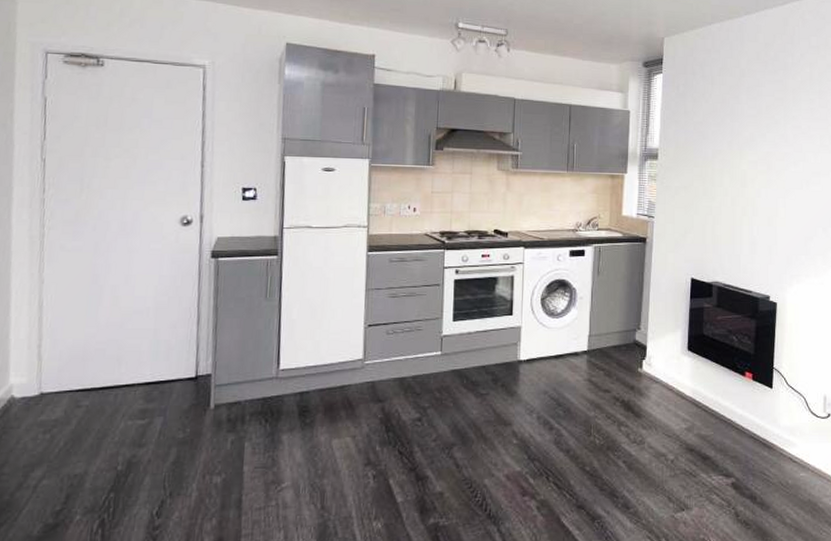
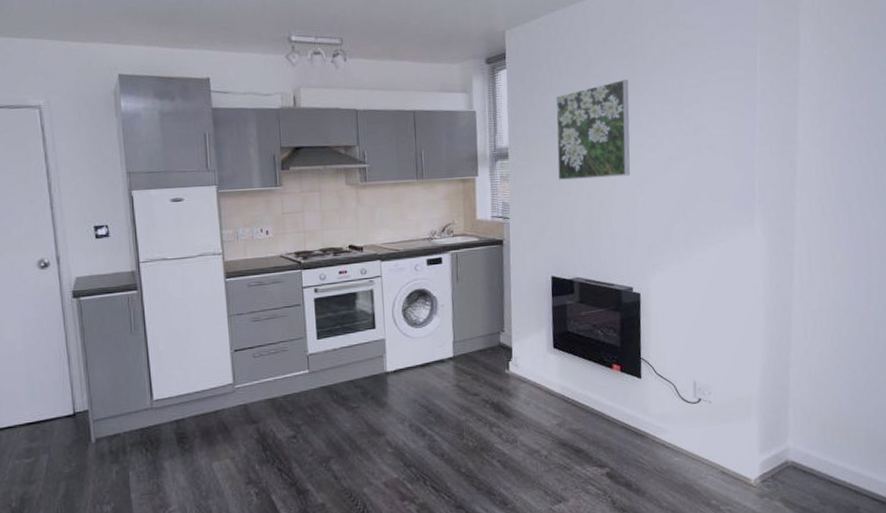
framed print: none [704,93,778,186] -> present [555,79,631,180]

